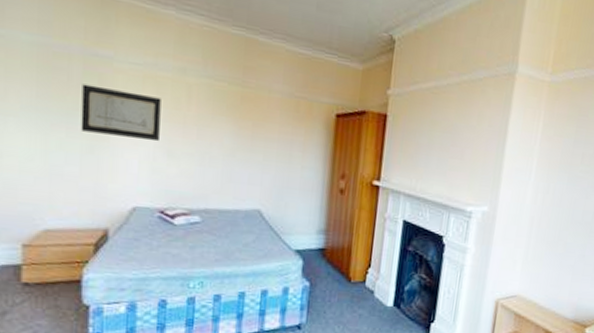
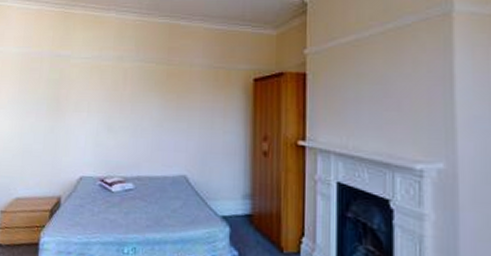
wall art: present [81,84,161,142] -> none [46,79,104,119]

